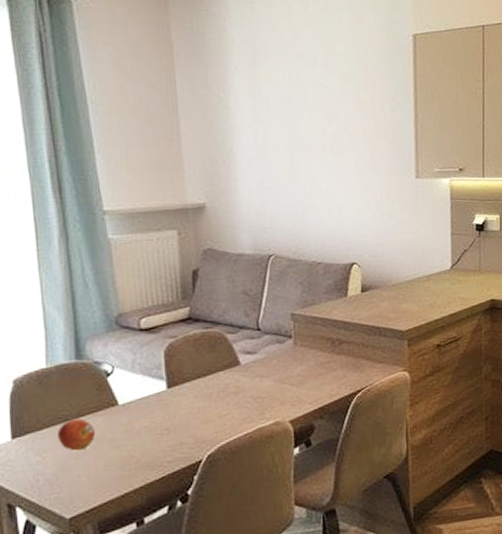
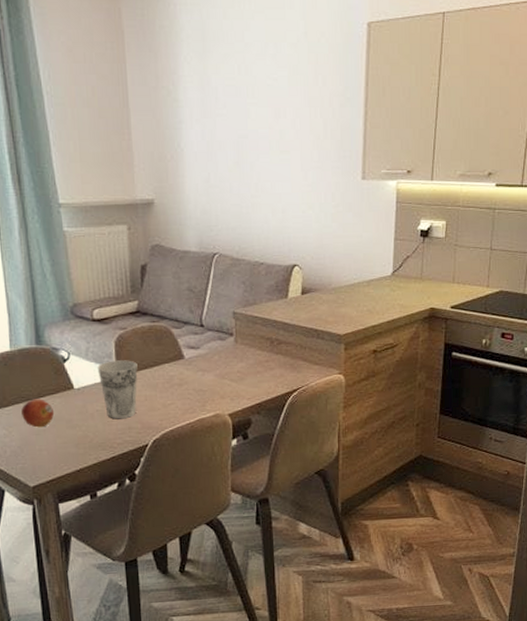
cup: none [145,370,190,435] -> present [97,360,138,419]

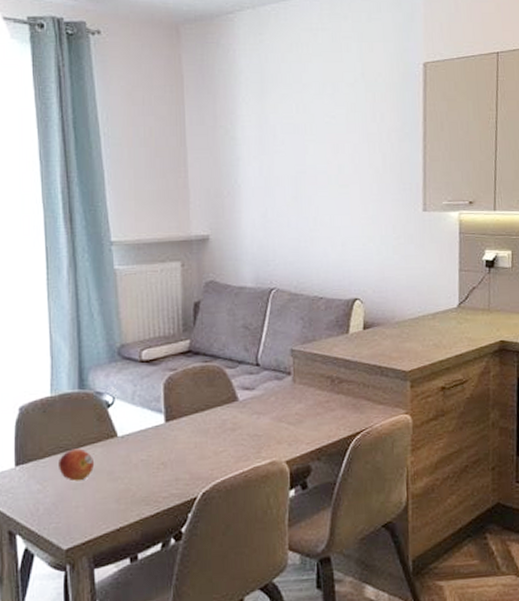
cup: present [97,360,138,419] -> none [144,403,188,470]

